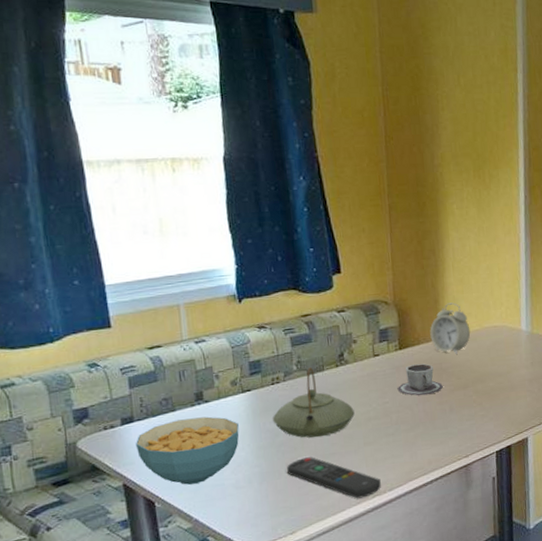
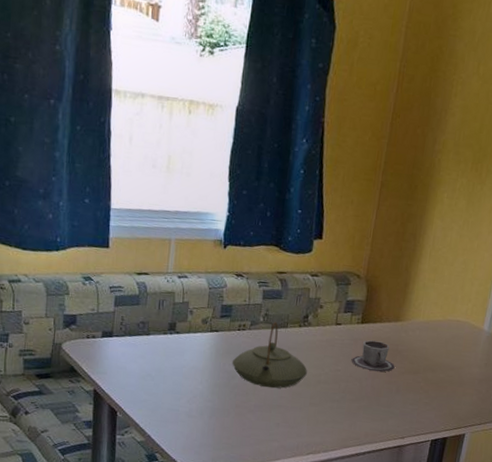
cereal bowl: present [136,416,240,485] -> none [110,343,202,404]
remote control: present [287,457,381,499] -> none [236,403,318,453]
alarm clock: present [430,302,471,354] -> none [393,288,433,339]

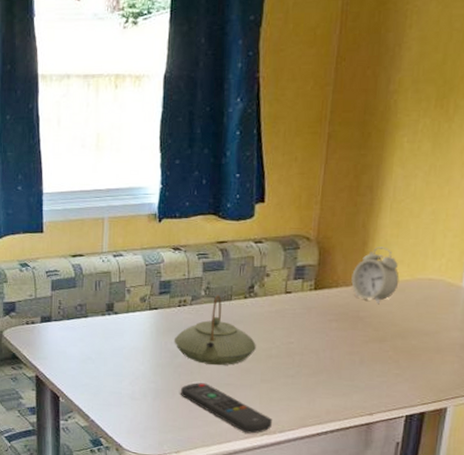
remote control: none [236,403,318,453] -> present [181,382,272,434]
cup: present [351,340,395,372] -> none [305,308,357,342]
alarm clock: none [393,288,433,339] -> present [351,246,400,303]

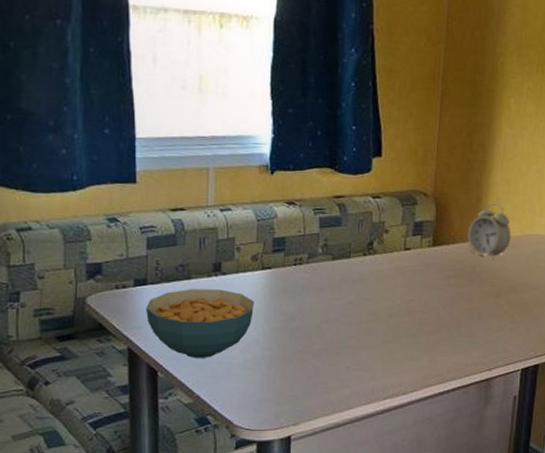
cereal bowl: none [50,326,142,388] -> present [146,289,254,358]
teapot: present [173,295,256,366] -> none [289,252,377,328]
remote control: present [181,382,272,434] -> none [298,347,395,398]

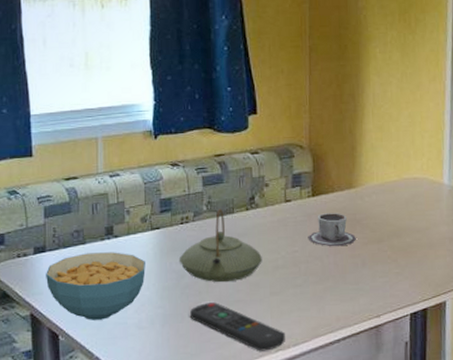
teapot: none [289,252,377,328] -> present [178,209,262,283]
remote control: none [298,347,395,398] -> present [190,302,285,352]
cup: none [425,264,474,299] -> present [308,213,356,247]
alarm clock: present [467,203,511,259] -> none [345,150,388,205]

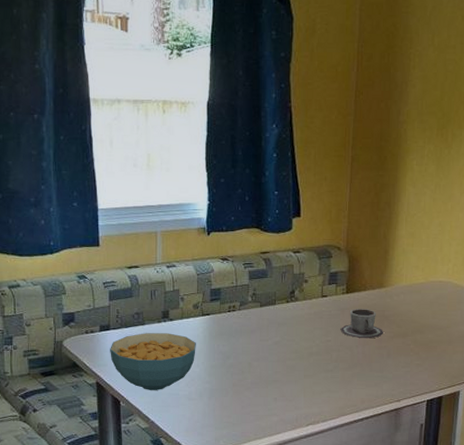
teapot: present [178,209,262,283] -> none [225,300,299,365]
remote control: present [190,302,285,352] -> none [234,381,315,425]

